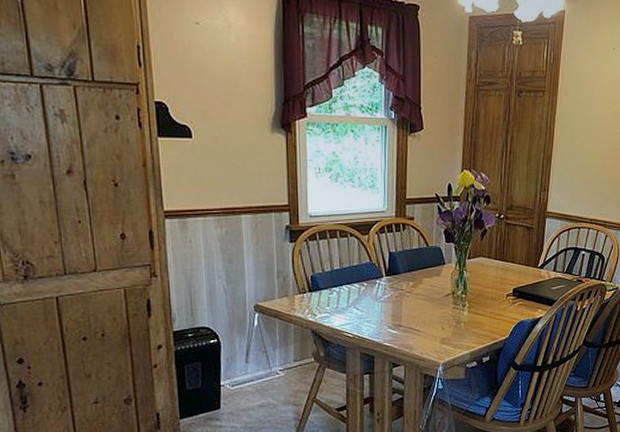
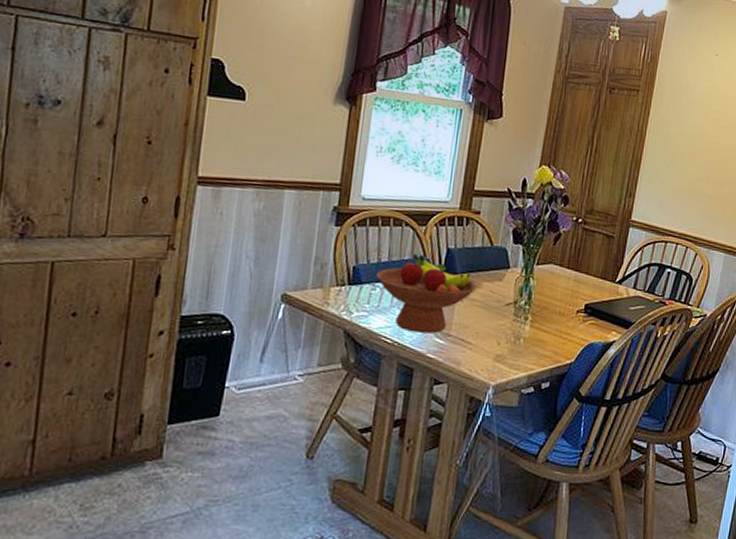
fruit bowl: none [332,259,419,326] -> present [376,253,477,334]

